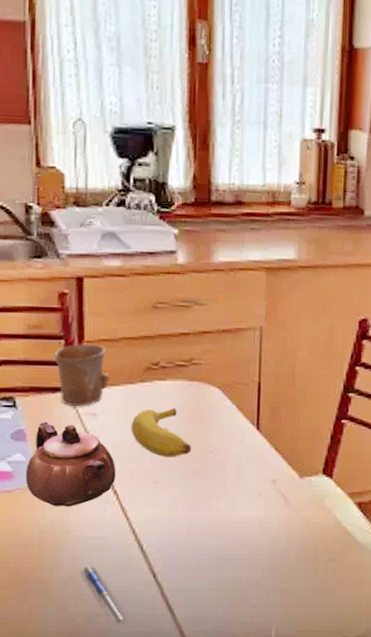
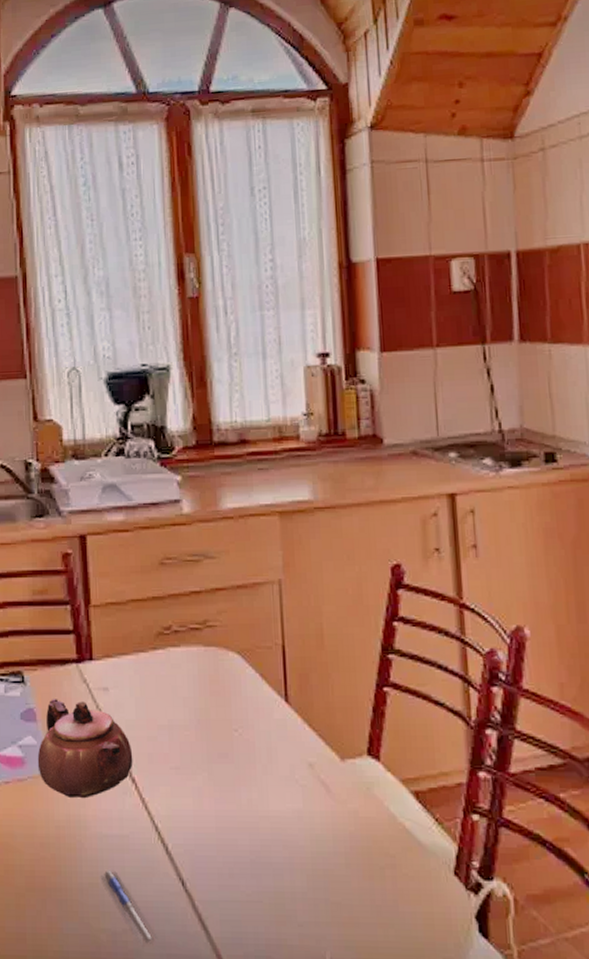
mug: present [54,344,111,406] -> none [60,608,121,680]
banana: present [131,408,192,458] -> none [145,678,214,739]

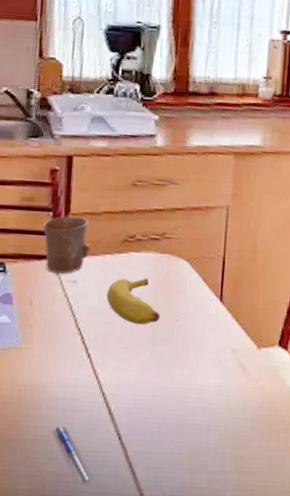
teapot: present [37,699,133,799] -> none [9,287,91,368]
mug: none [60,608,121,680] -> present [42,216,92,274]
banana: none [145,678,214,739] -> present [106,278,160,325]

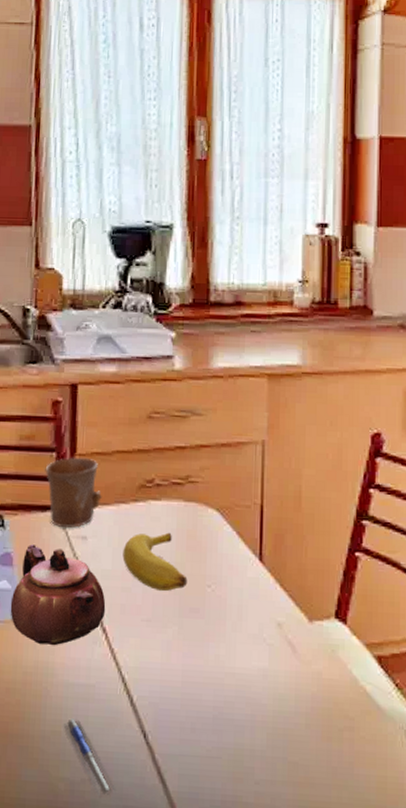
teapot: none [9,287,91,368] -> present [10,544,106,646]

